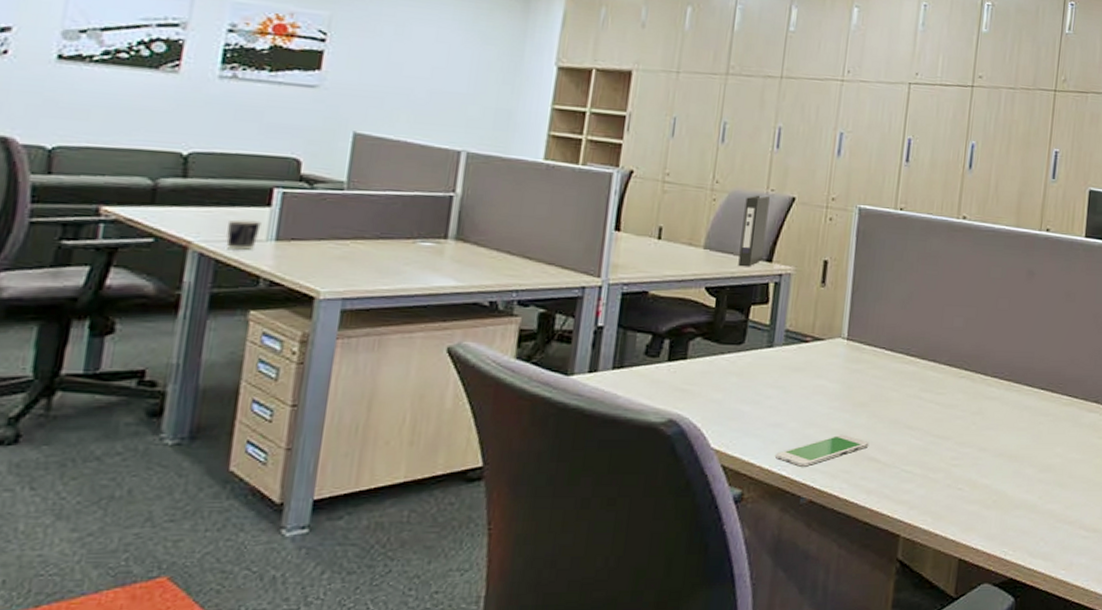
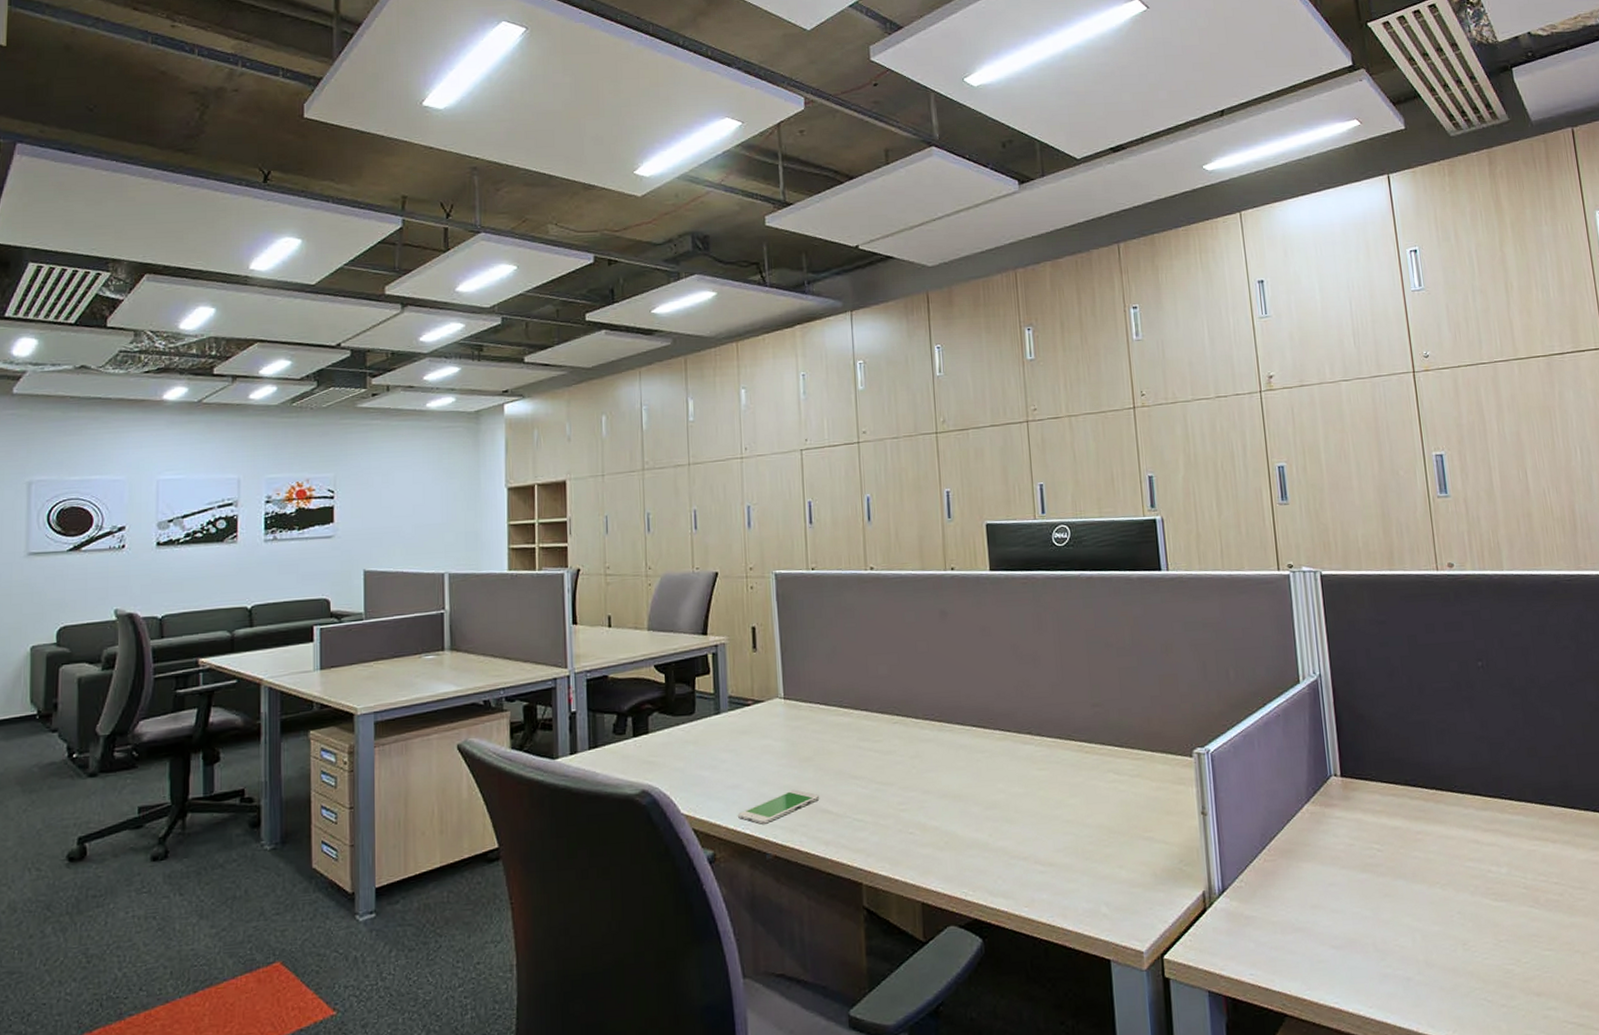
mug: present [226,219,262,251] -> none [285,655,309,682]
binder: present [738,195,770,267] -> none [676,574,699,643]

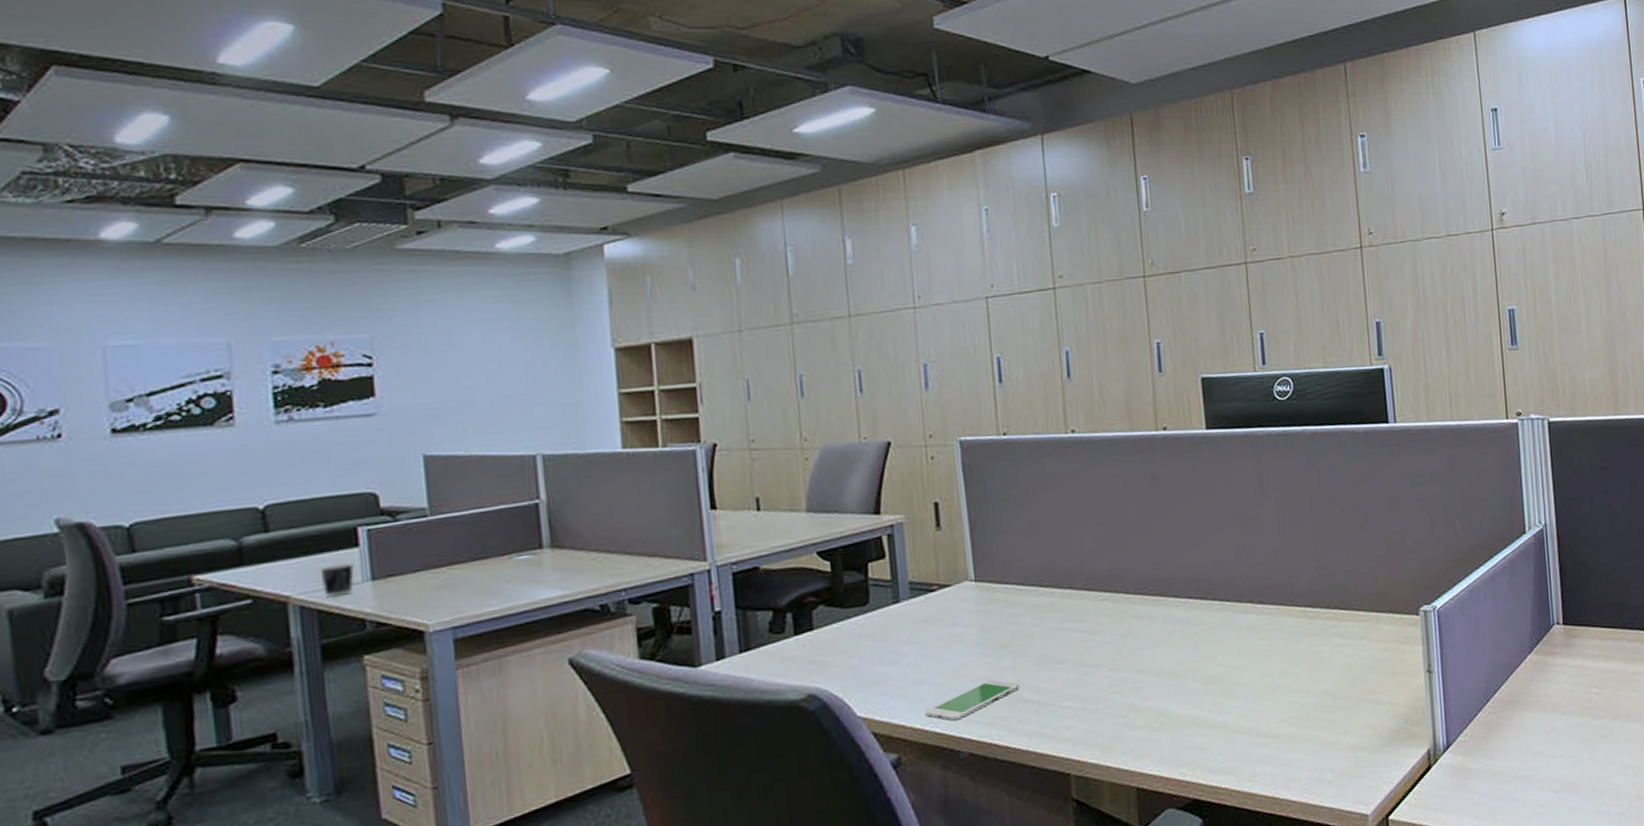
mug: none [285,655,309,682] -> present [319,563,354,598]

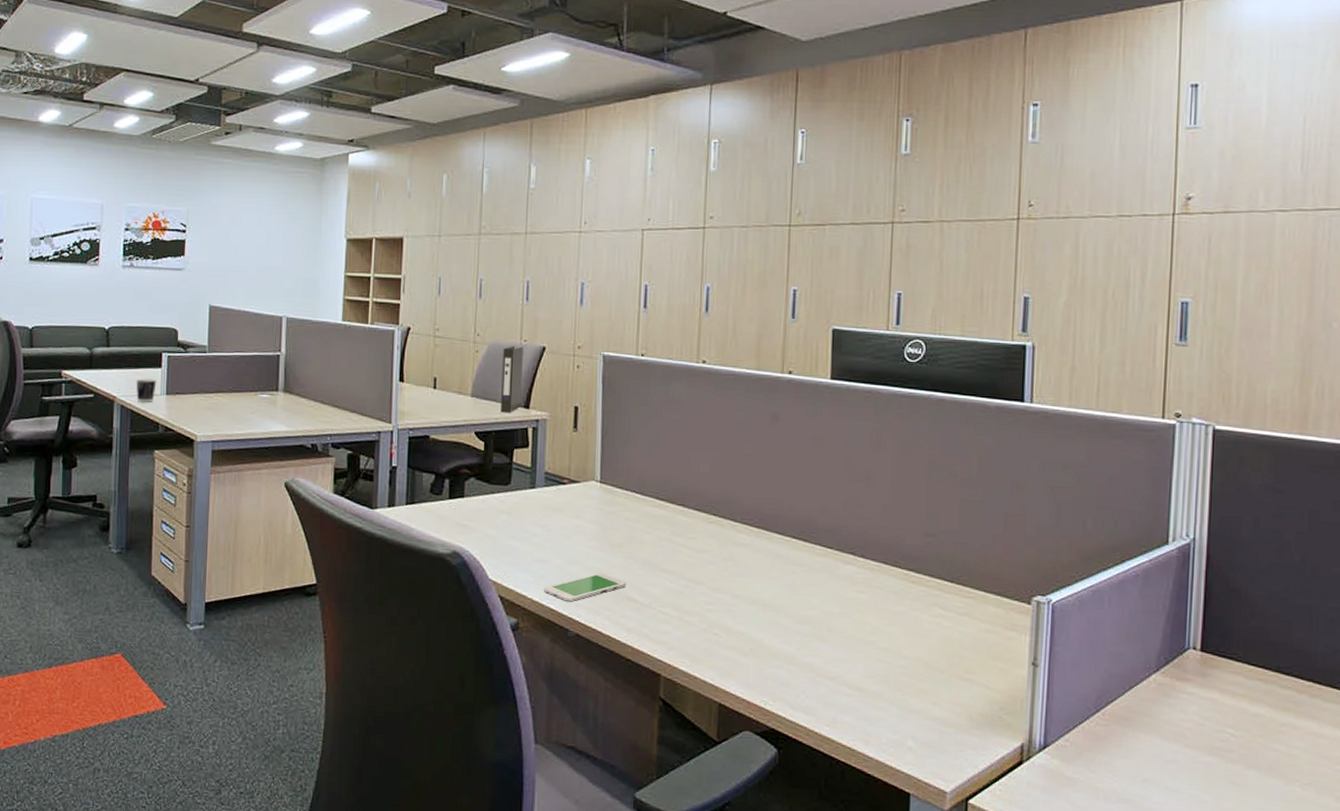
binder: none [839,444,870,525] -> present [500,345,523,413]

